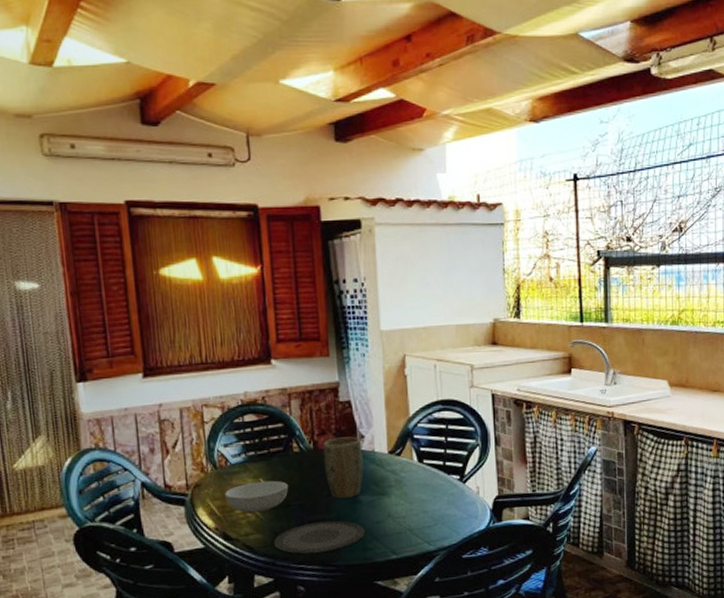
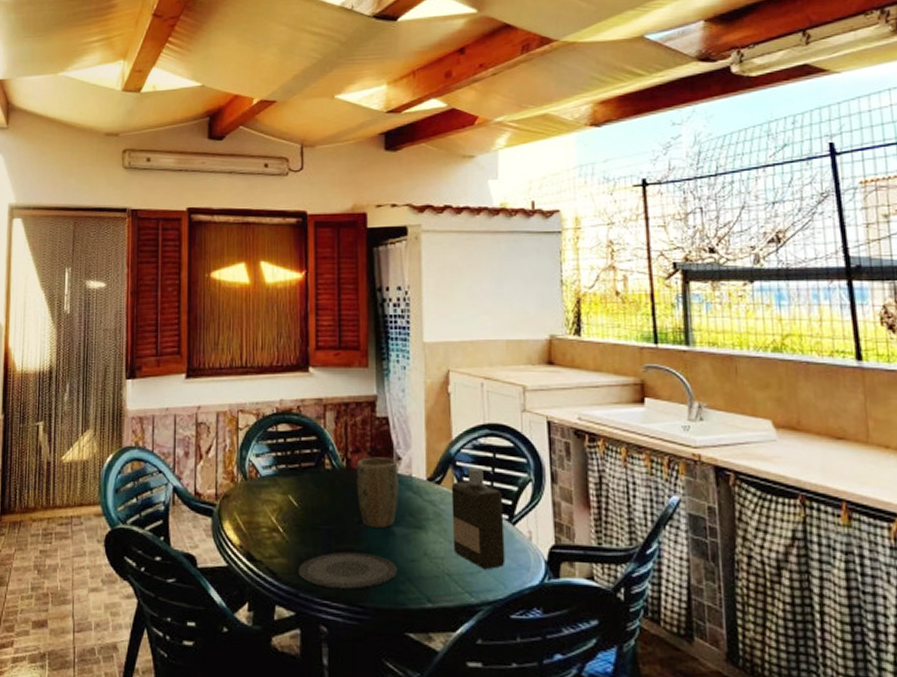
serving bowl: present [225,480,289,513] -> none [252,498,318,534]
bottle: none [410,438,458,523] -> present [451,467,505,570]

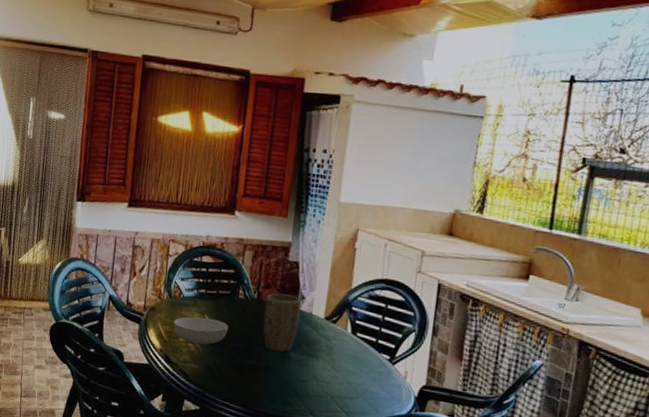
serving bowl: none [252,498,318,534] -> present [173,316,229,345]
plate: present [298,551,397,590] -> none [206,365,289,397]
bottle: present [451,467,505,570] -> none [338,313,388,397]

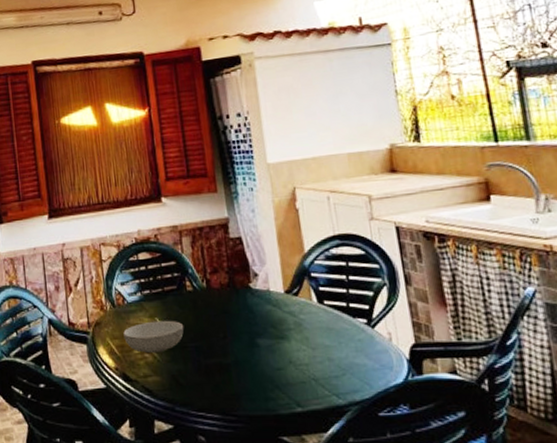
plant pot: present [263,293,302,352] -> none [216,275,259,341]

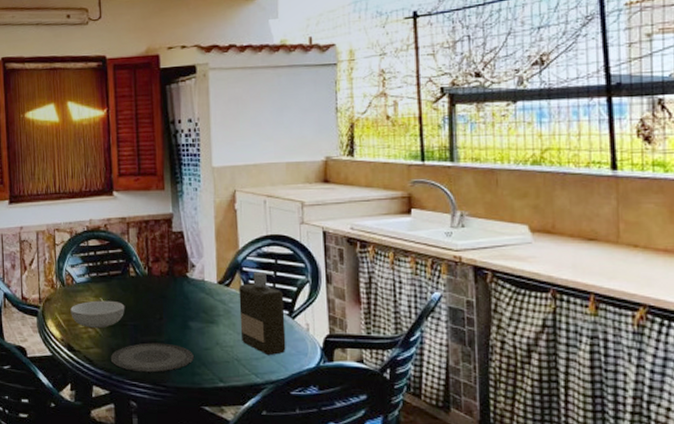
plate: none [171,365,266,401] -> present [110,342,194,373]
bottle: none [308,276,368,373] -> present [238,271,286,356]

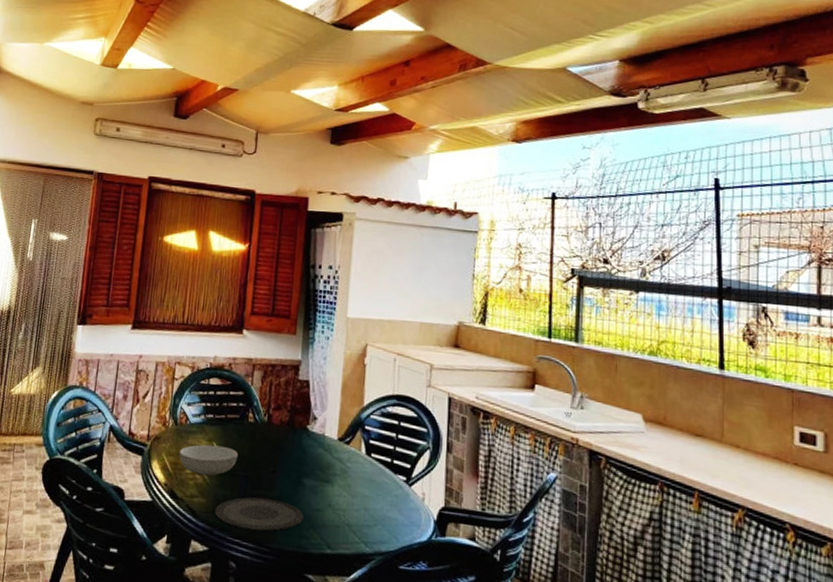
bottle: present [238,271,286,356] -> none [354,431,403,524]

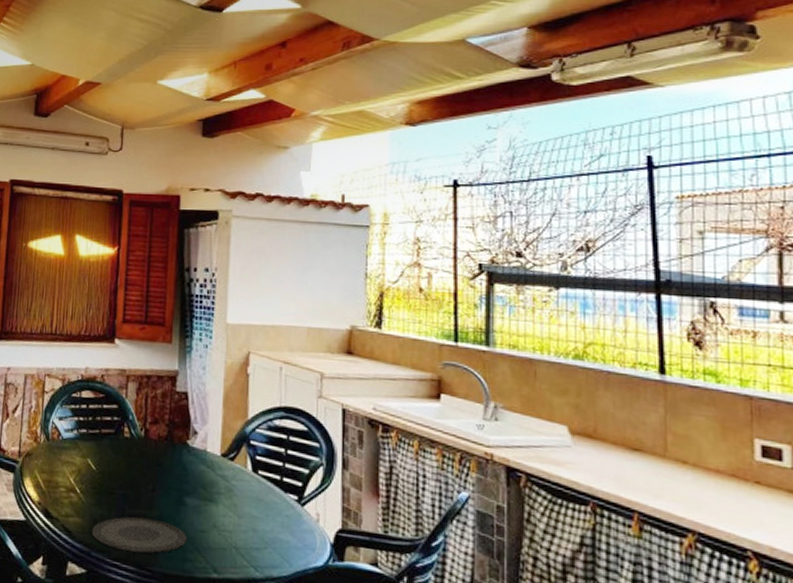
serving bowl: present [179,444,239,476] -> none [52,461,115,495]

